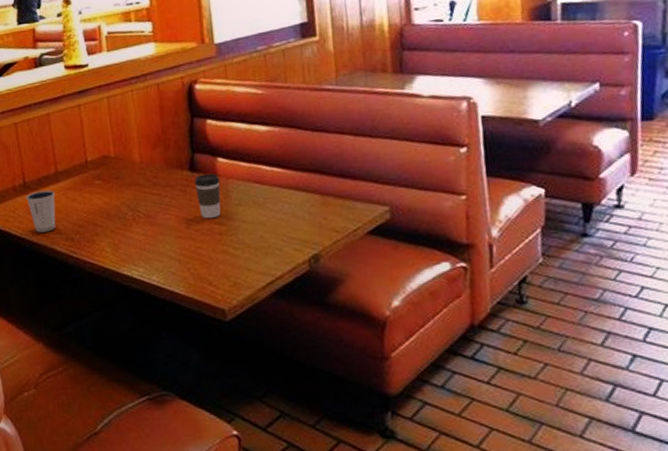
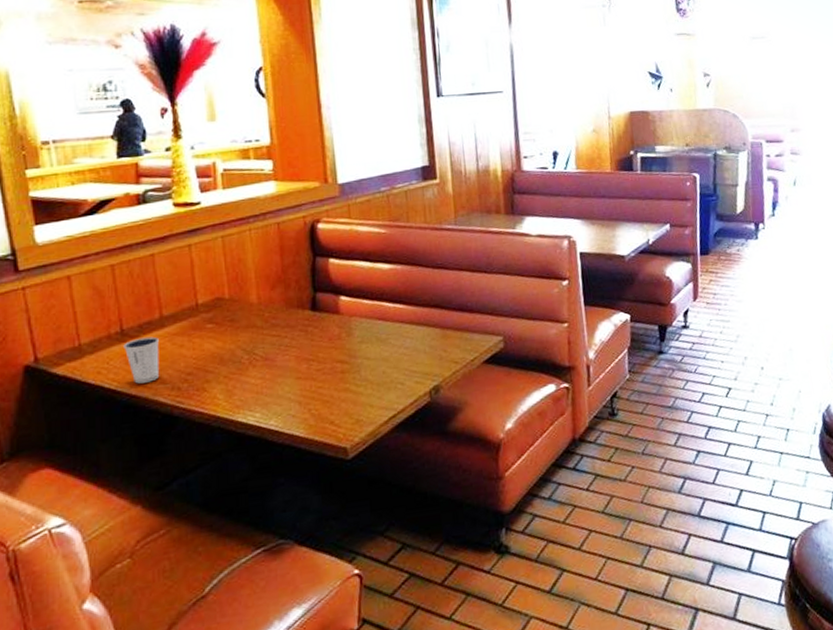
coffee cup: present [194,173,221,219] -> none [315,312,344,358]

